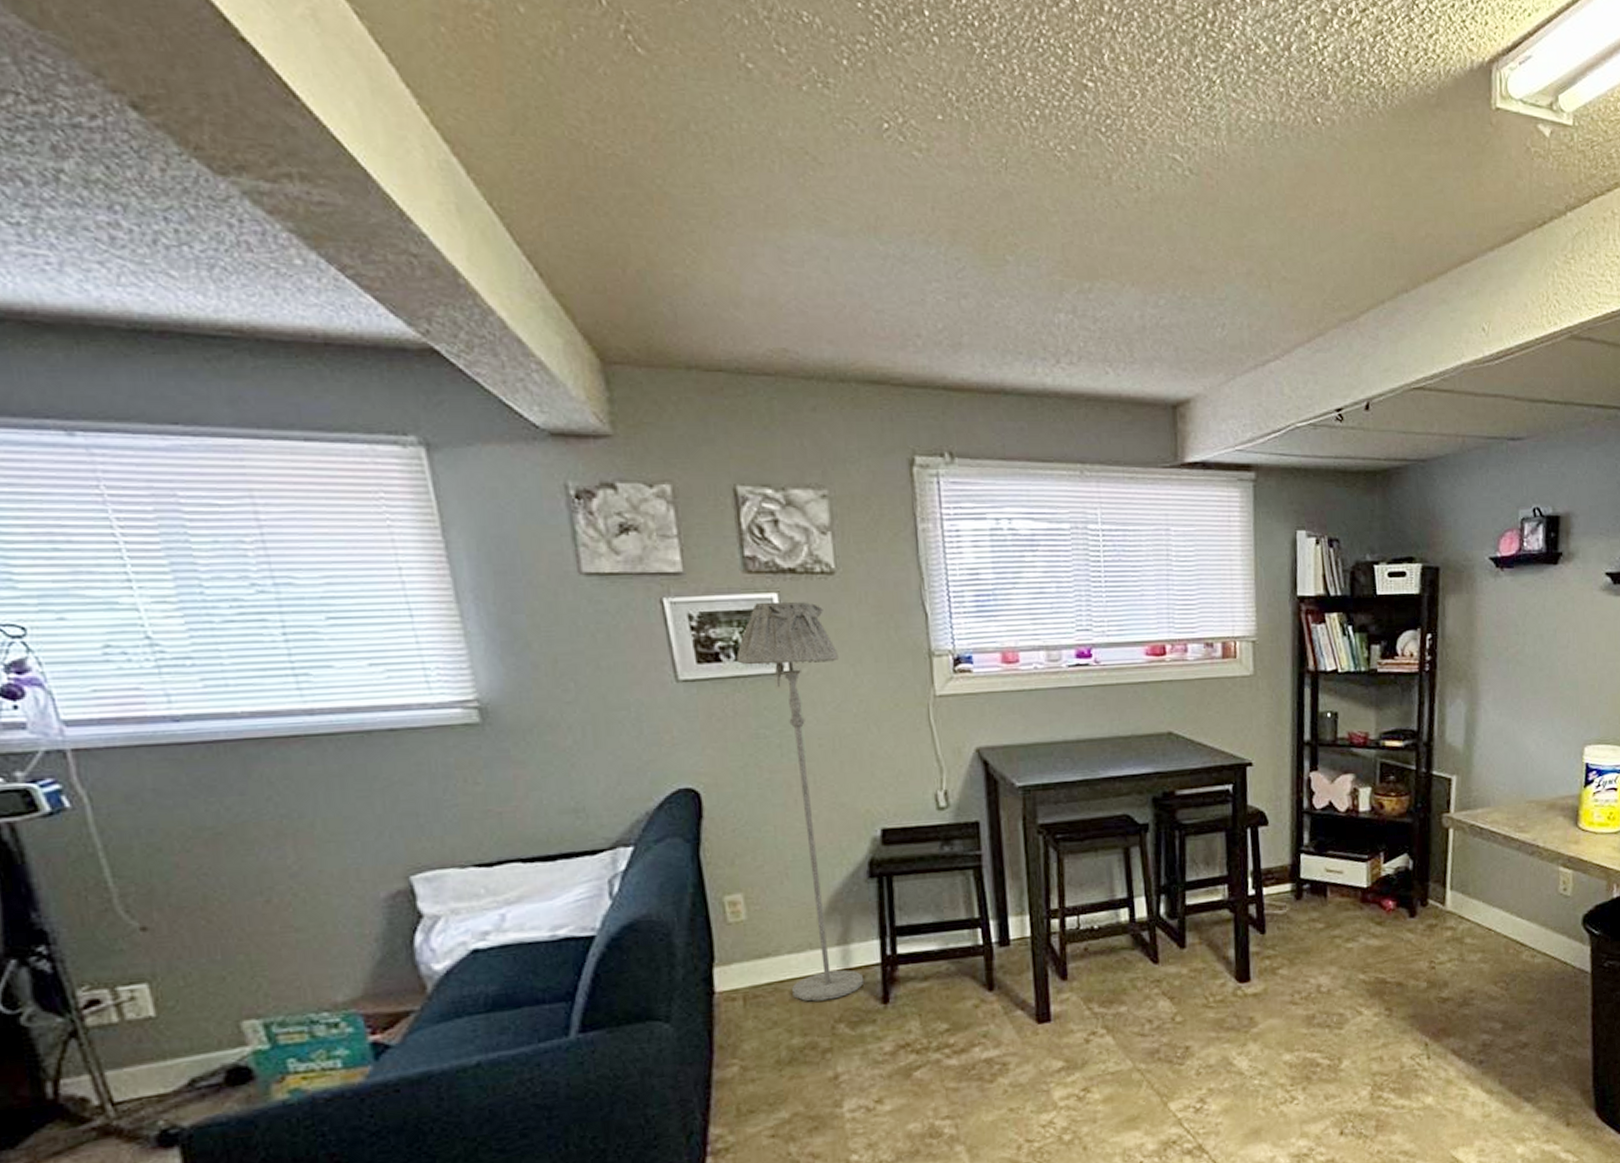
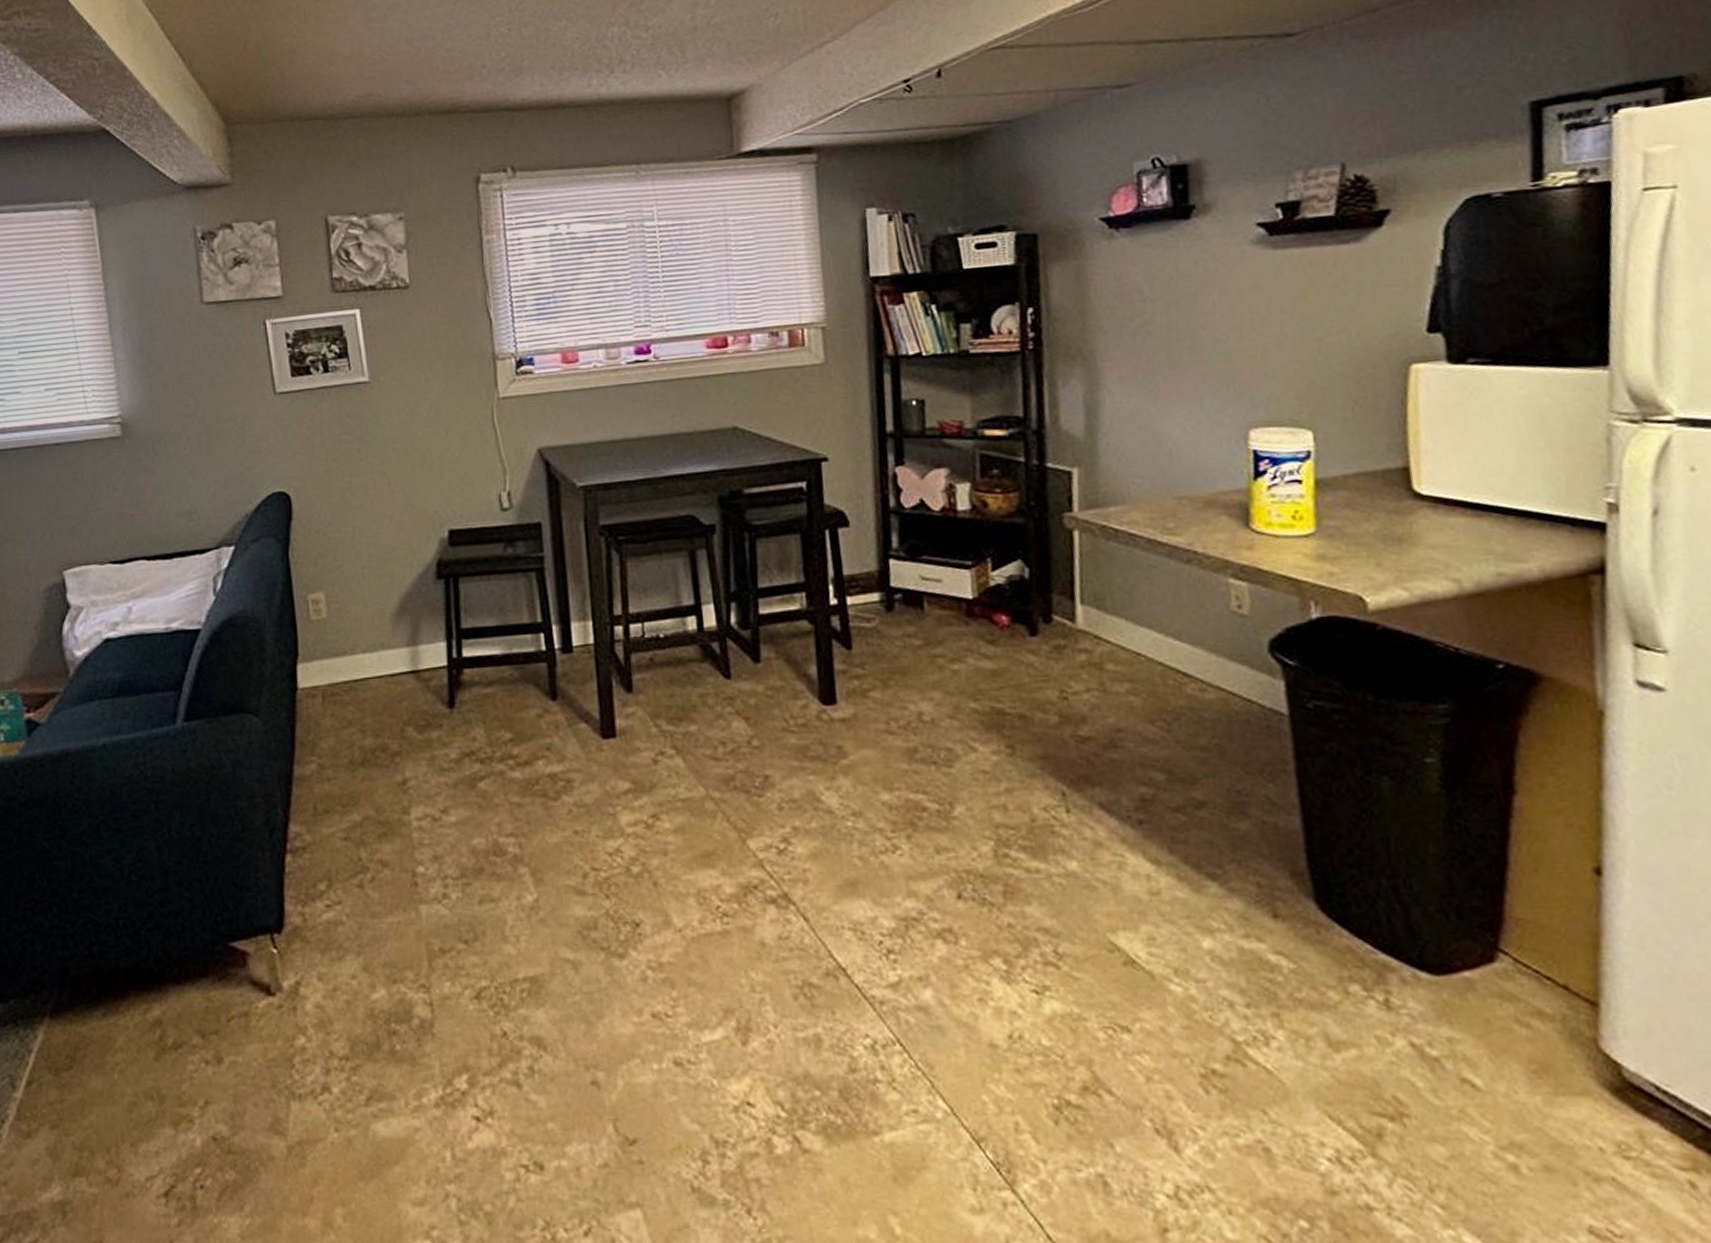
floor lamp: present [736,601,864,1002] -> none [324,315,432,702]

